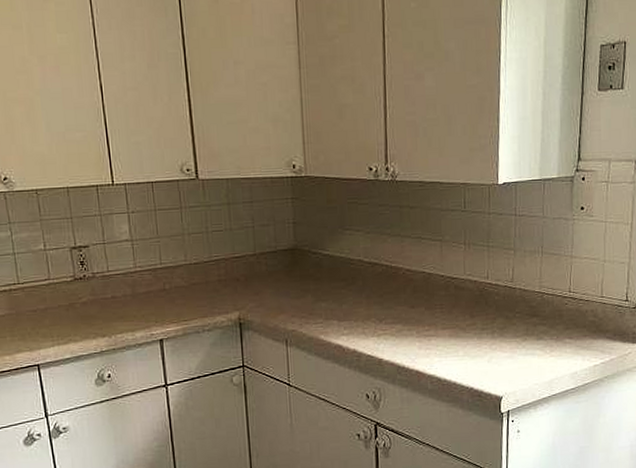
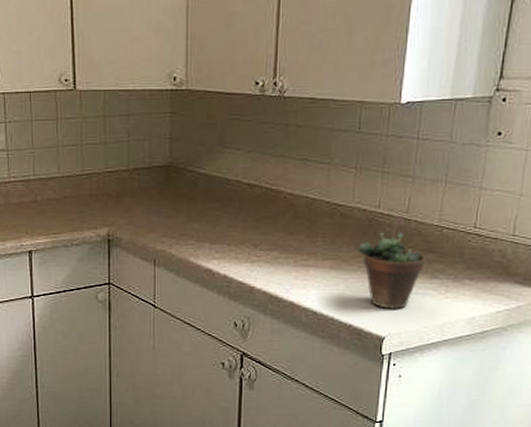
succulent plant: none [472,284,531,370] -> present [357,215,426,309]

